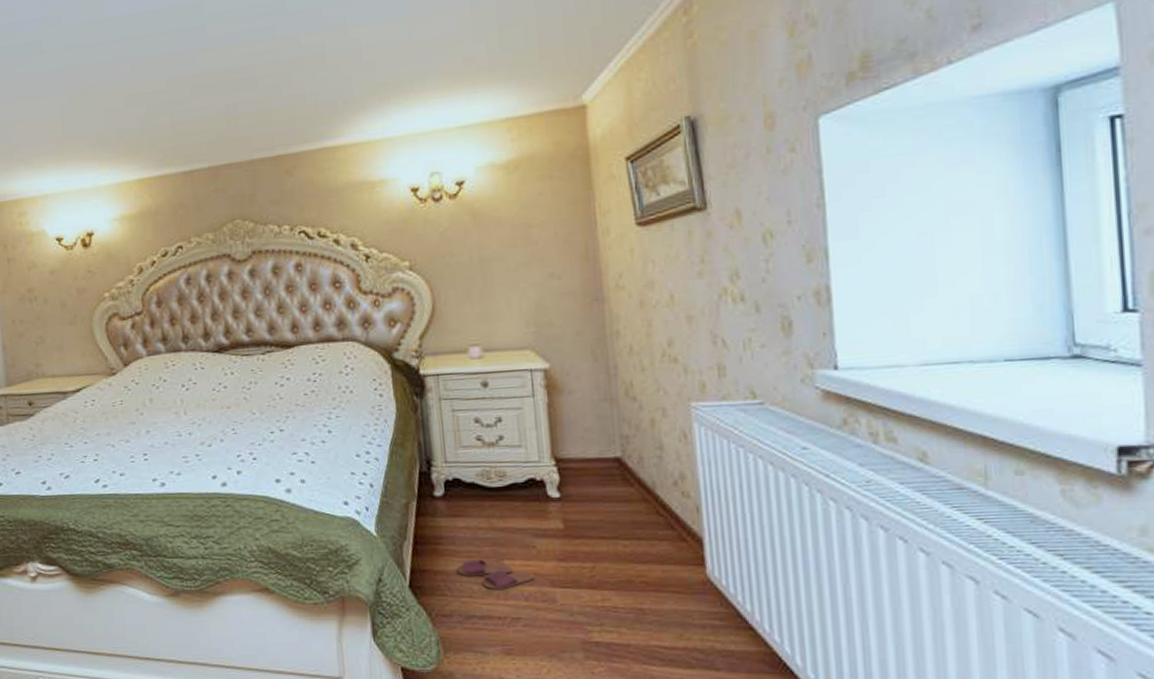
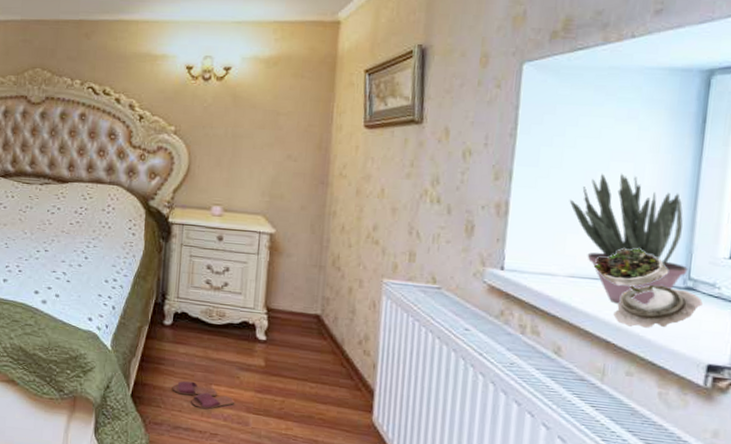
potted plant: none [905,229,1071,390] -> present [569,173,688,305]
succulent plant: none [949,317,1097,415] -> present [593,248,703,328]

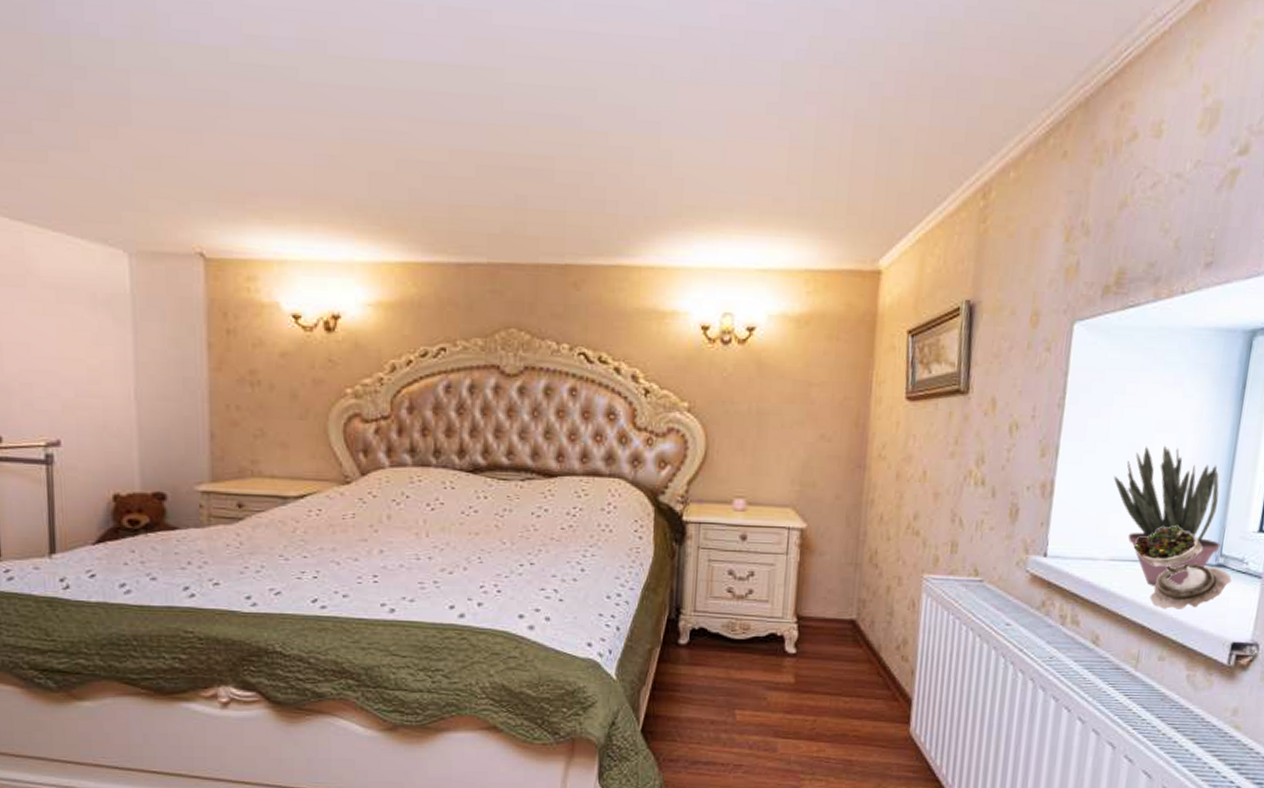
slippers: present [173,381,234,409] -> none [690,708,761,737]

